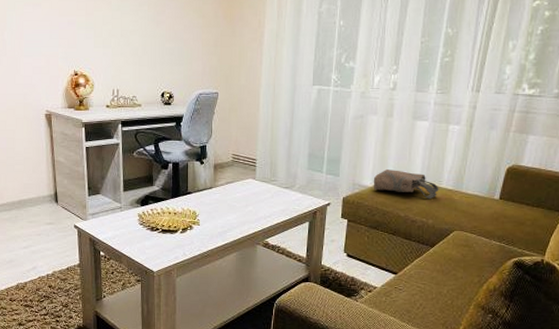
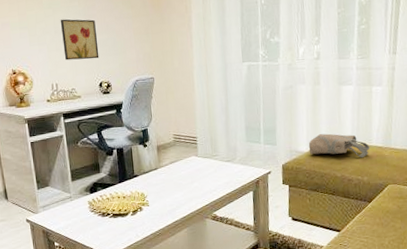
wall art: none [127,23,164,67] -> present [60,19,99,61]

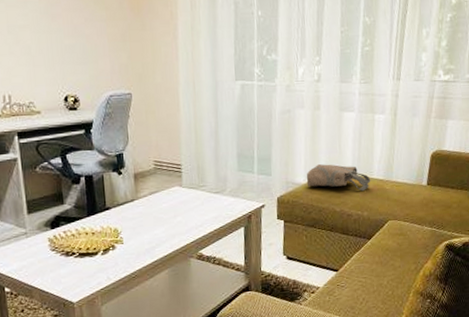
wall art: present [60,19,99,61] -> none [15,16,65,68]

